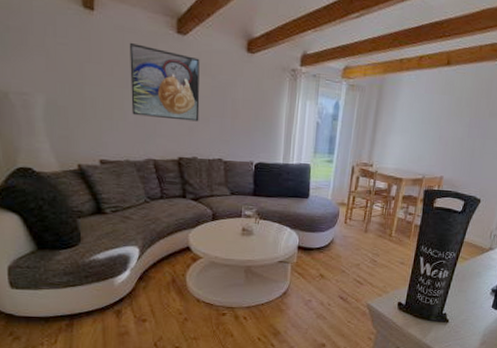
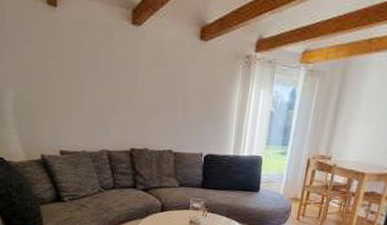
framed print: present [130,42,200,122] -> none [88,36,153,113]

